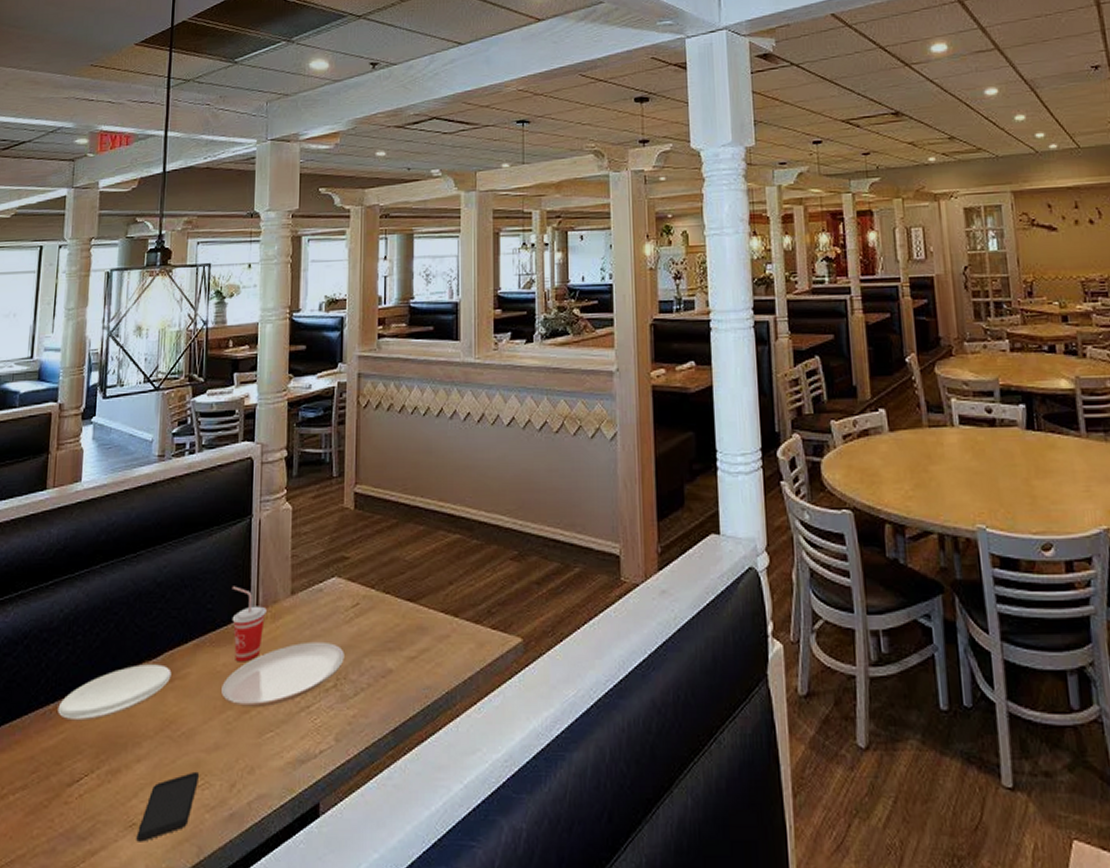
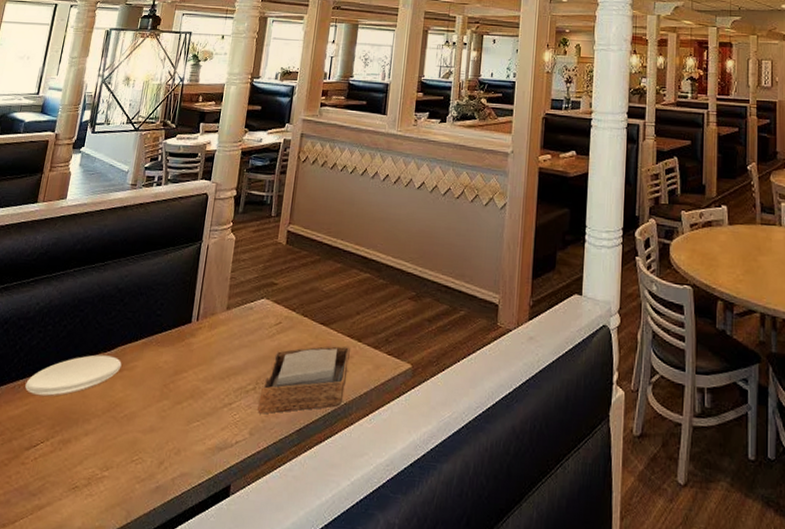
mobile phone: present [136,771,200,842] -> none [77,448,135,503]
plate: present [221,641,345,708] -> none [160,350,265,400]
beverage cup: present [231,586,267,662] -> none [175,297,206,362]
napkin holder: none [342,623,446,715] -> present [257,345,350,414]

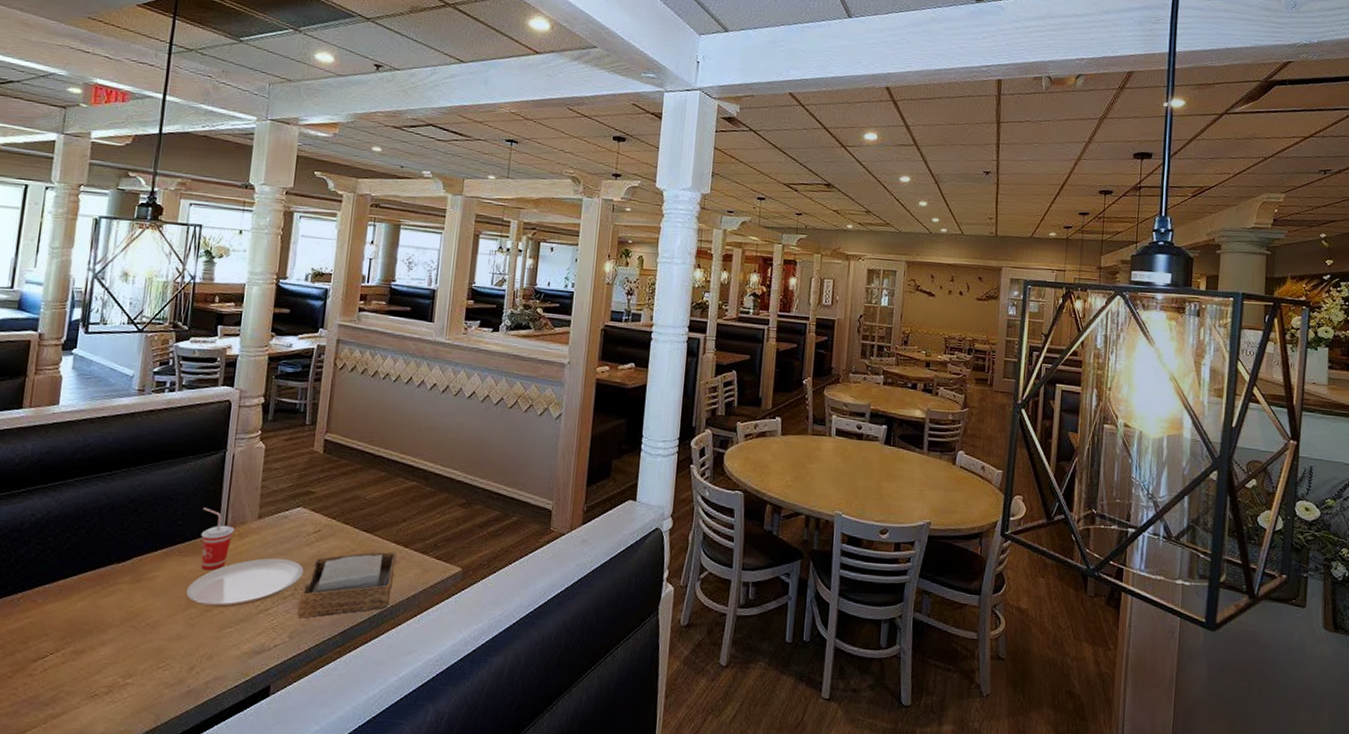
plate: present [25,354,122,397] -> none [25,565,140,609]
plate: none [160,350,265,400] -> present [186,558,304,608]
beverage cup: none [175,297,206,362] -> present [201,507,235,571]

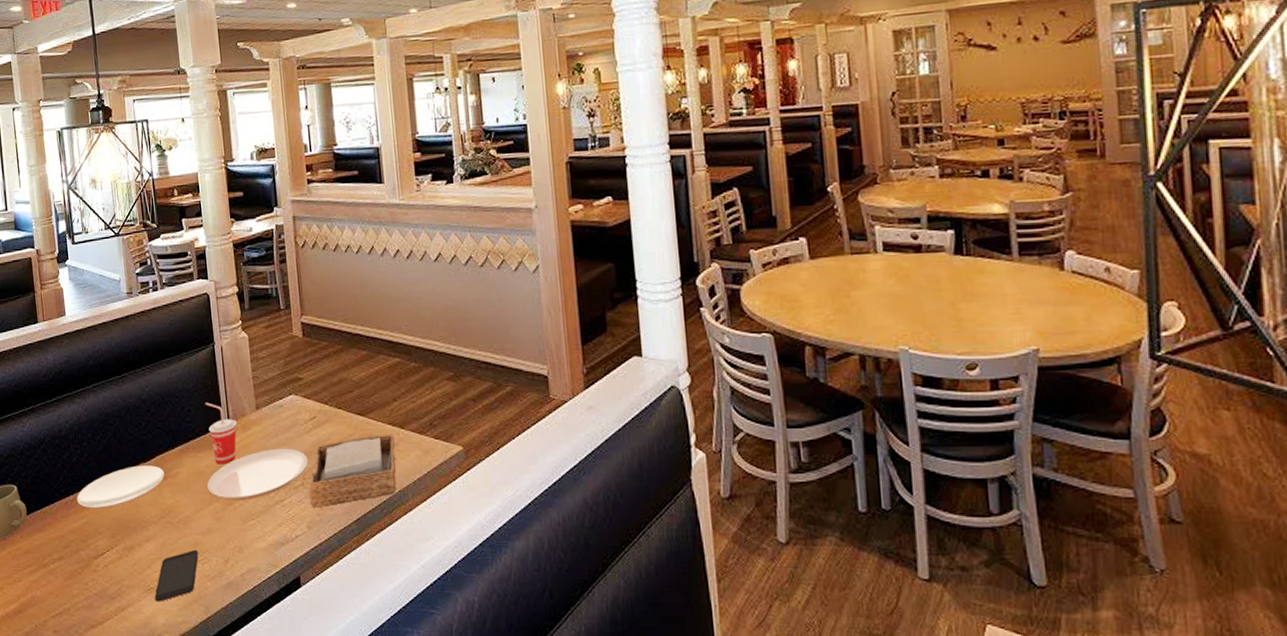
plate: none [25,565,140,609] -> present [77,465,165,509]
mobile phone: none [97,655,162,710] -> present [154,549,199,602]

